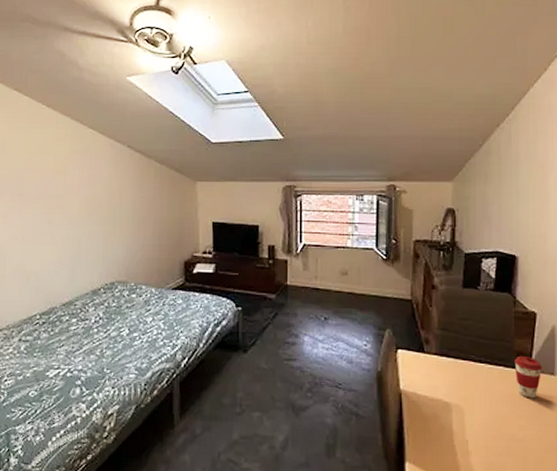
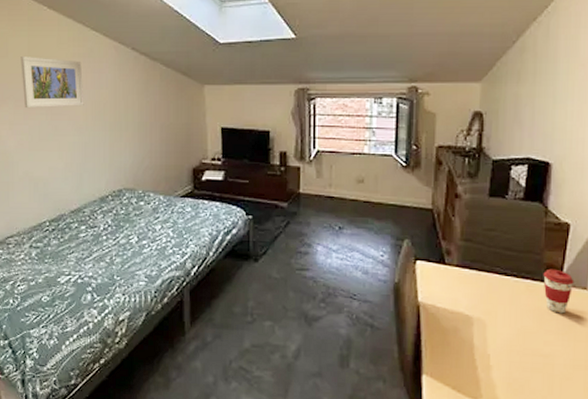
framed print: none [17,152,80,203] -> present [20,57,84,109]

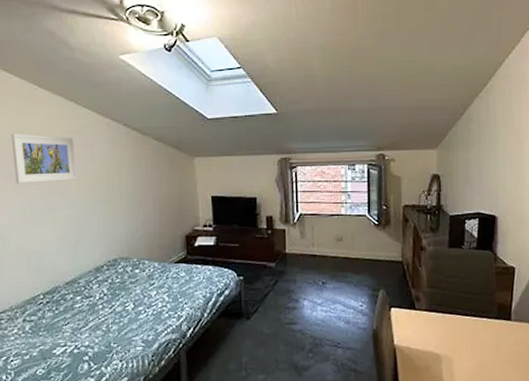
coffee cup: present [543,268,574,314] -> none [496,307,521,346]

